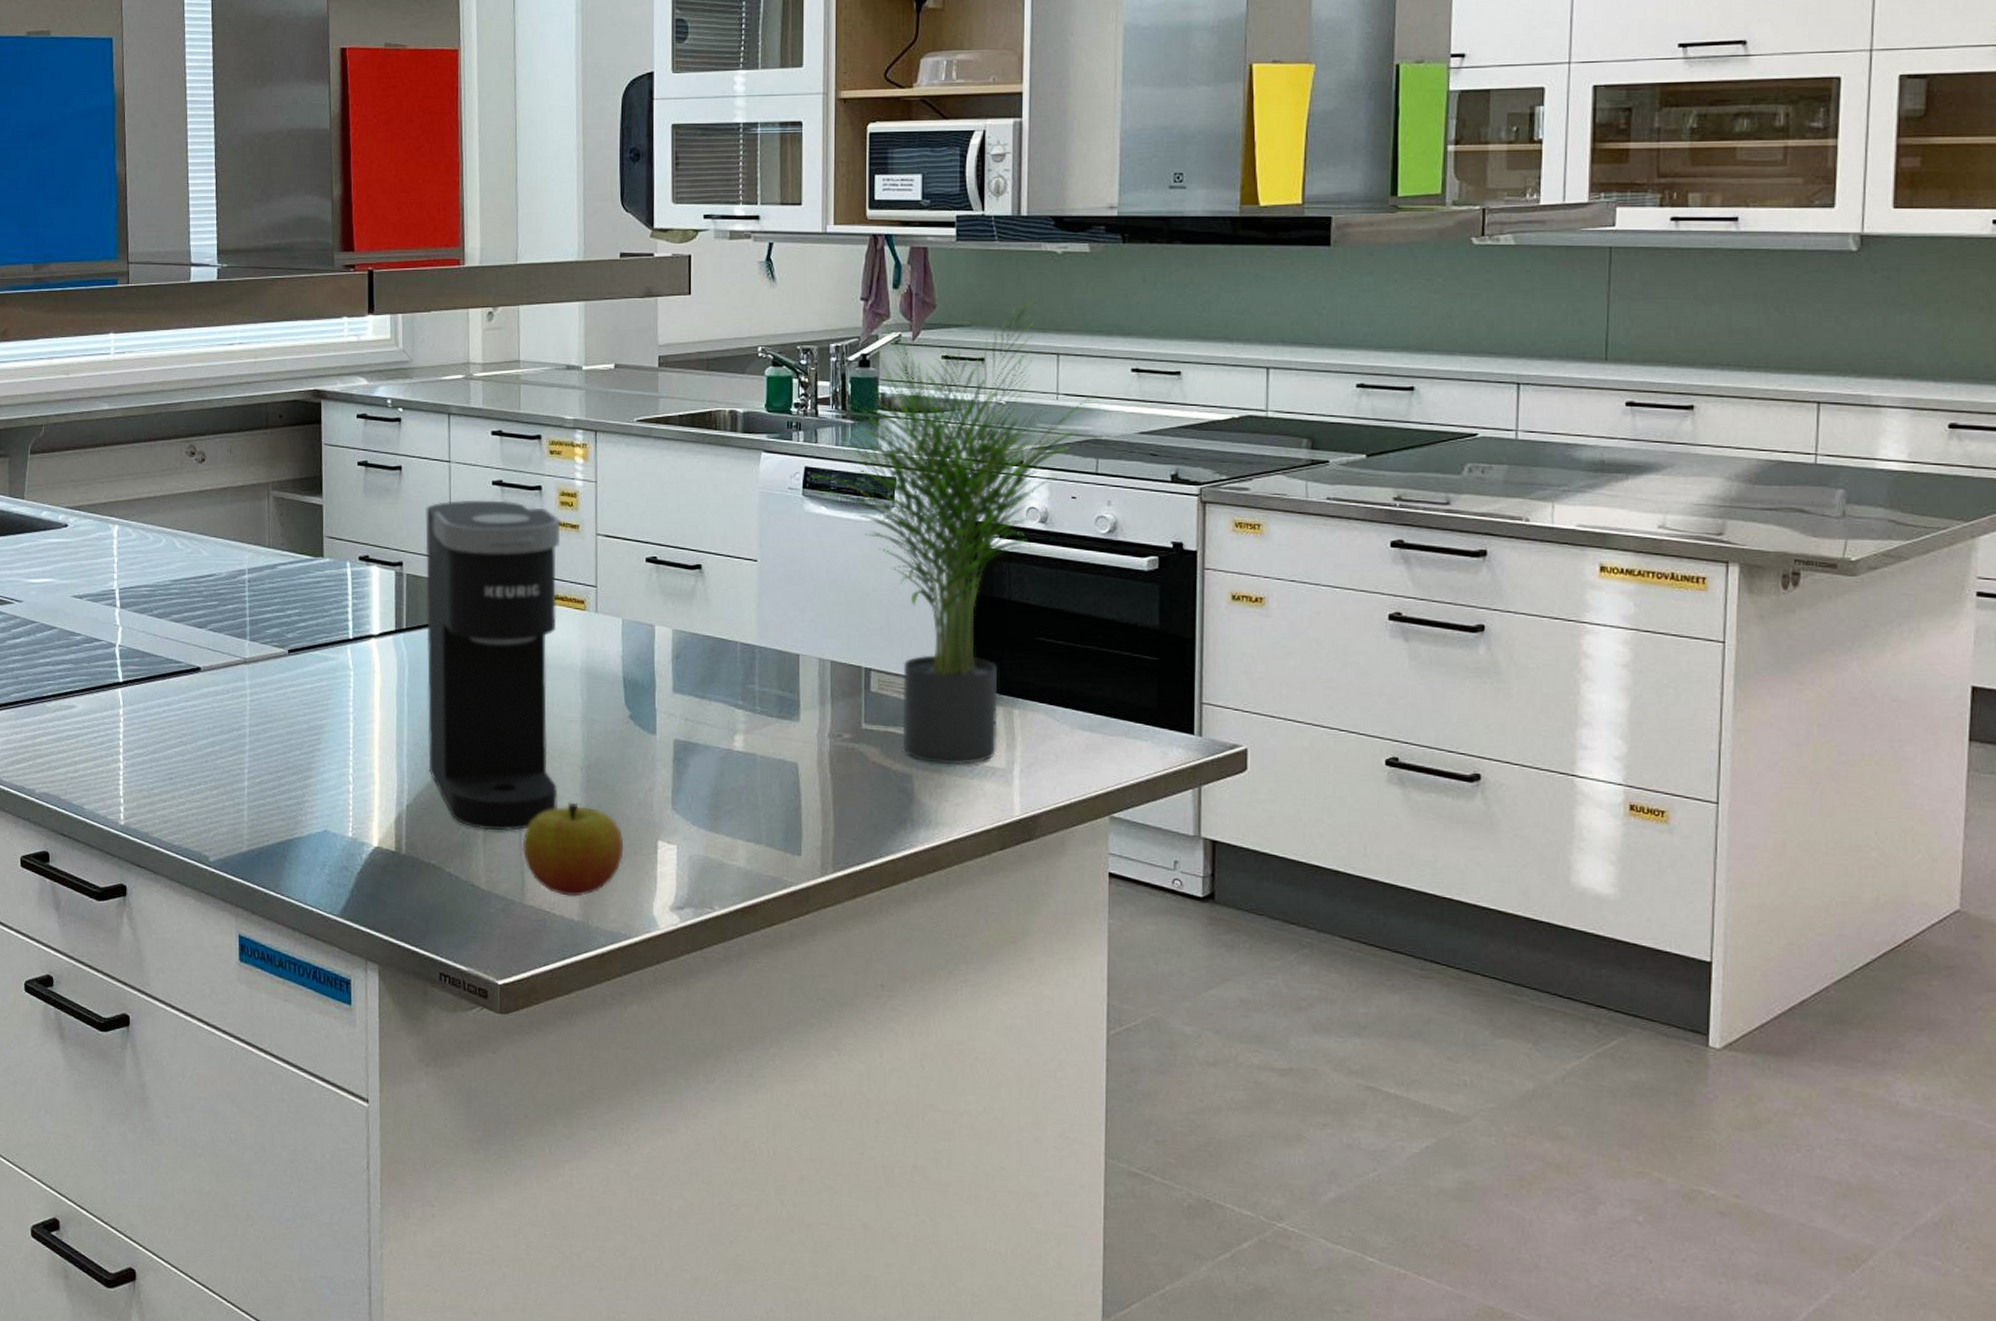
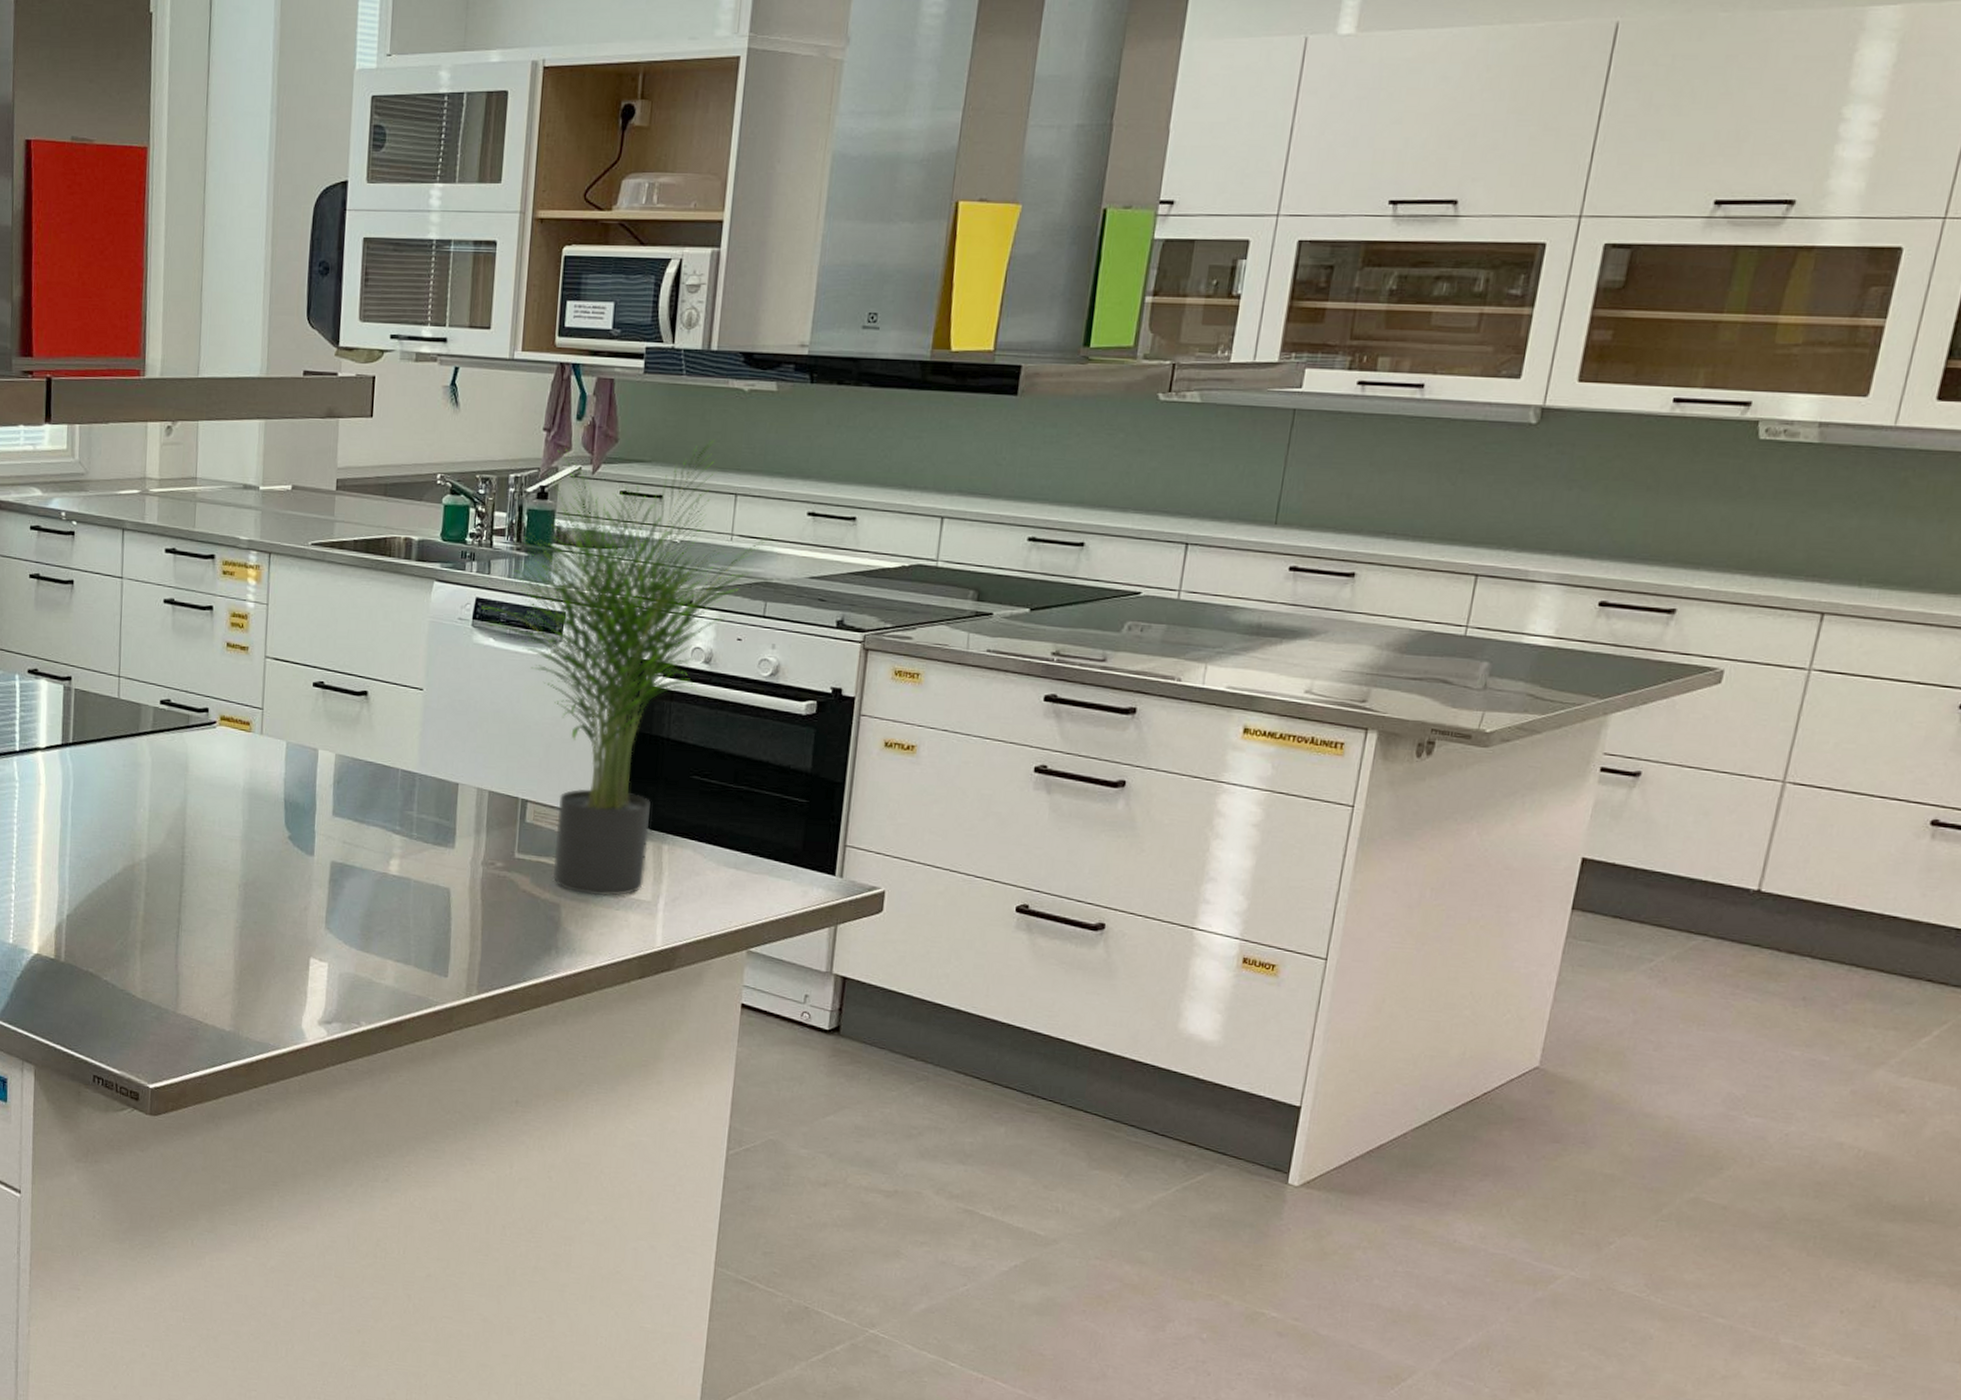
coffee maker: present [425,500,561,830] -> none [90,617,229,943]
apple: present [522,803,624,897] -> none [178,919,277,1008]

